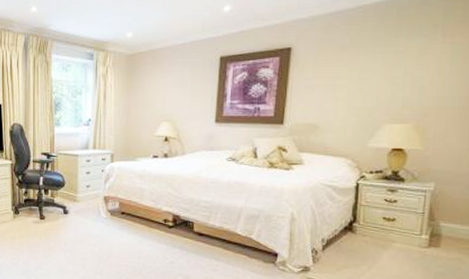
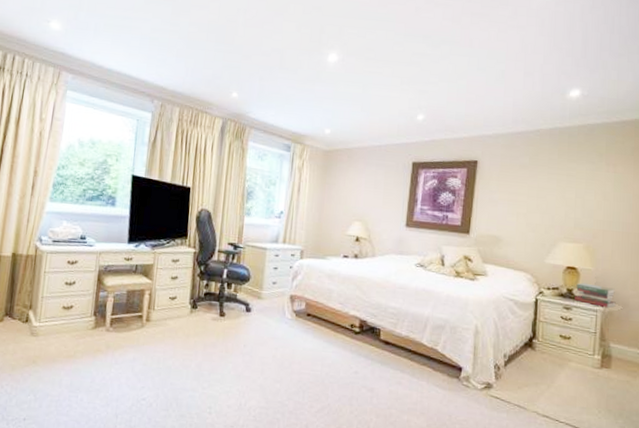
books: none [400,164,448,188] -> present [574,283,616,309]

